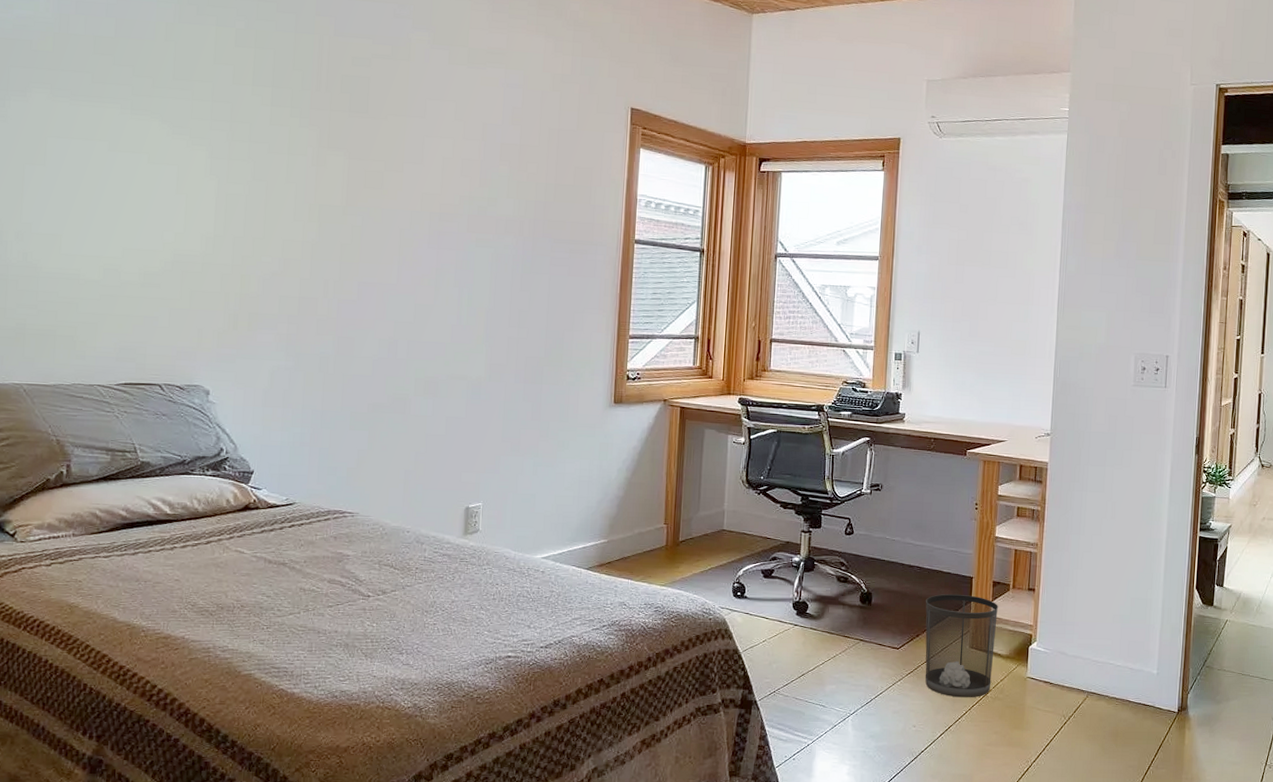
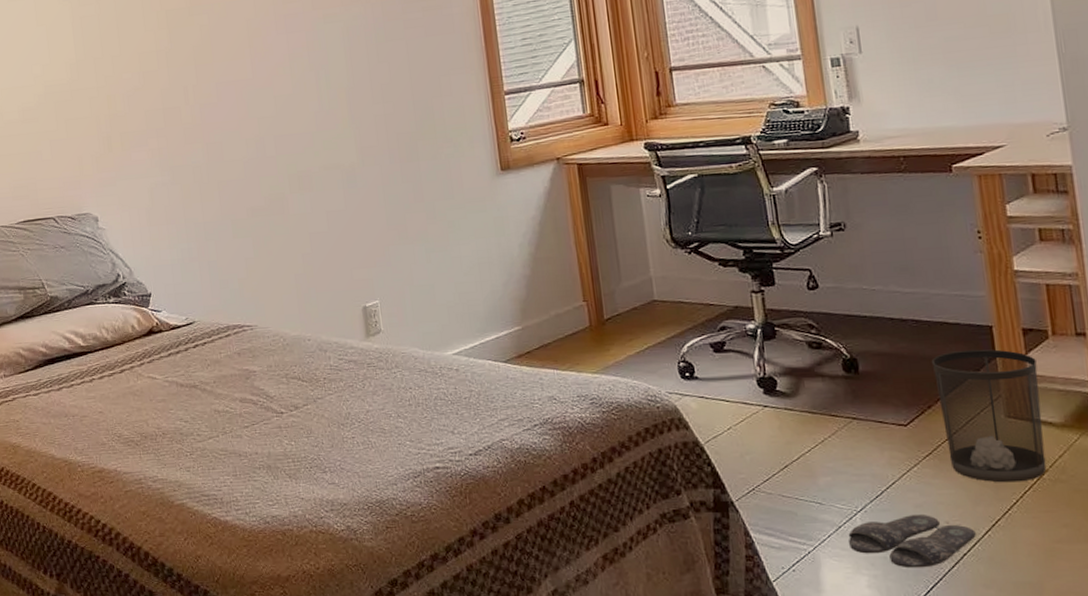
slippers: none [840,718,933,761] -> present [848,514,976,568]

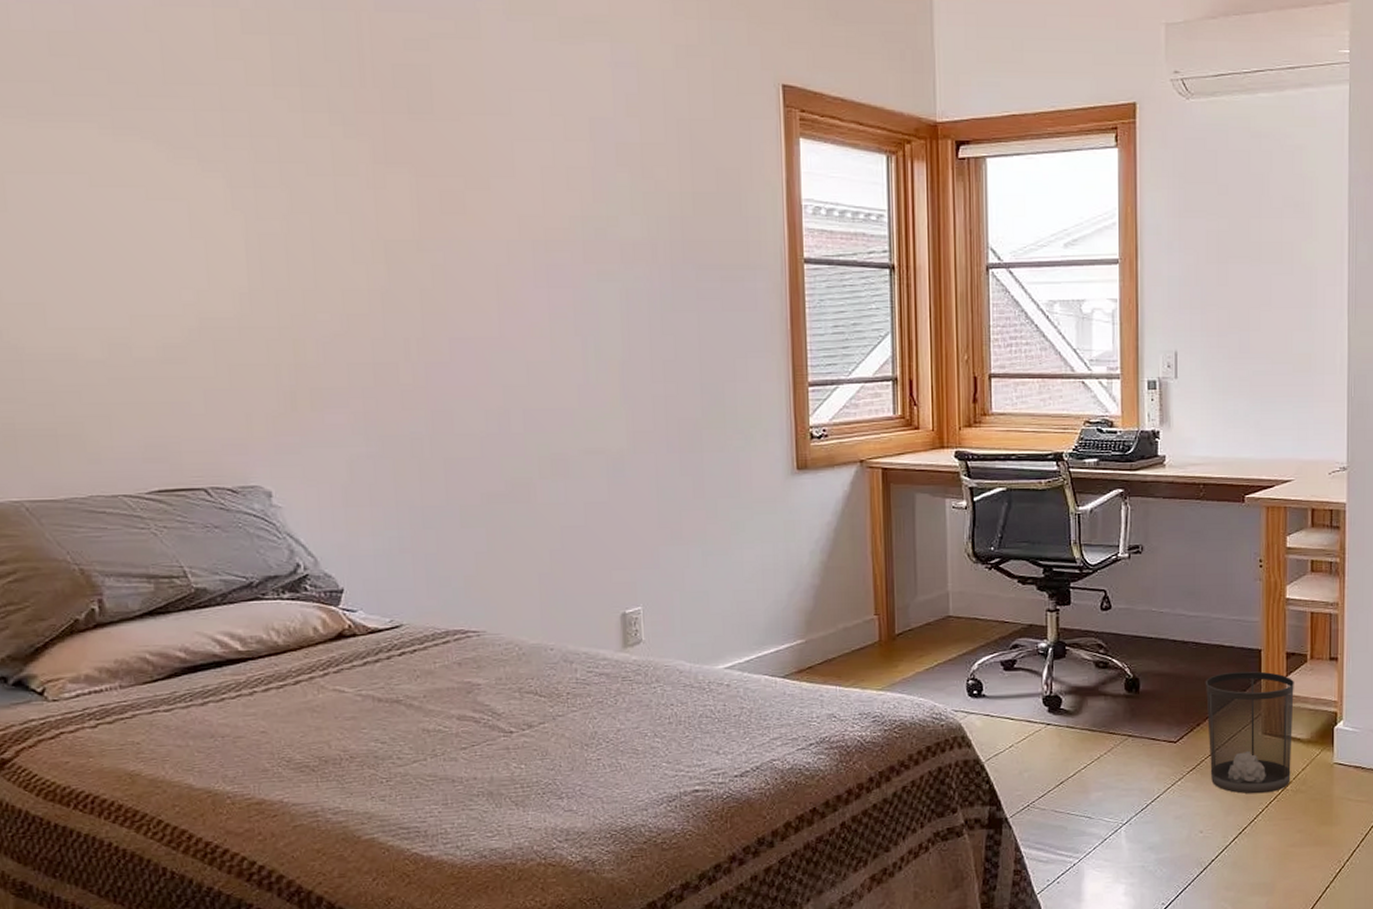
slippers: present [848,514,976,568] -> none [1112,824,1224,876]

